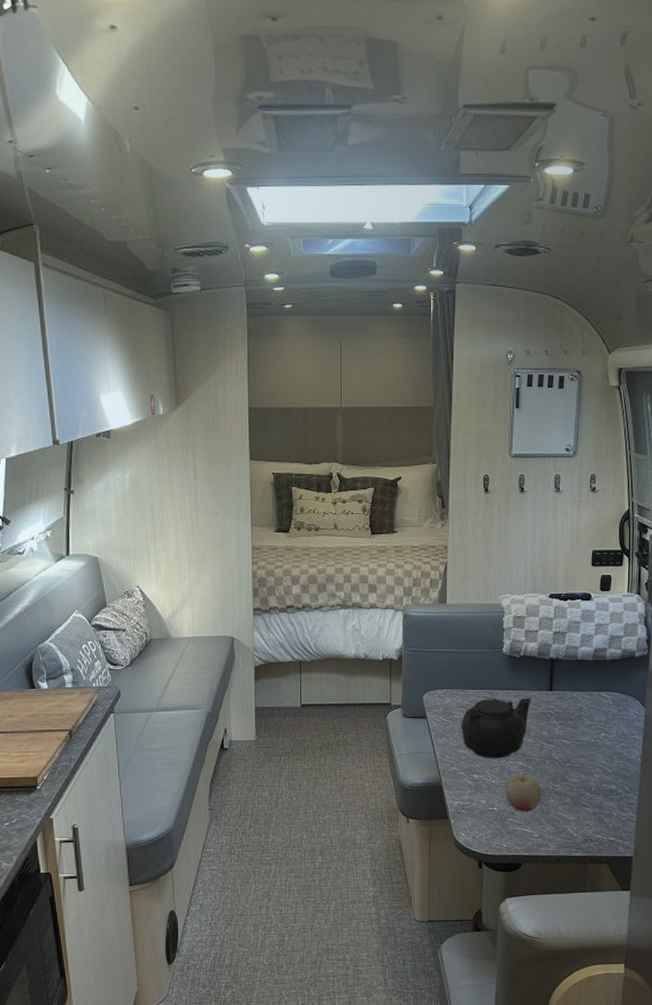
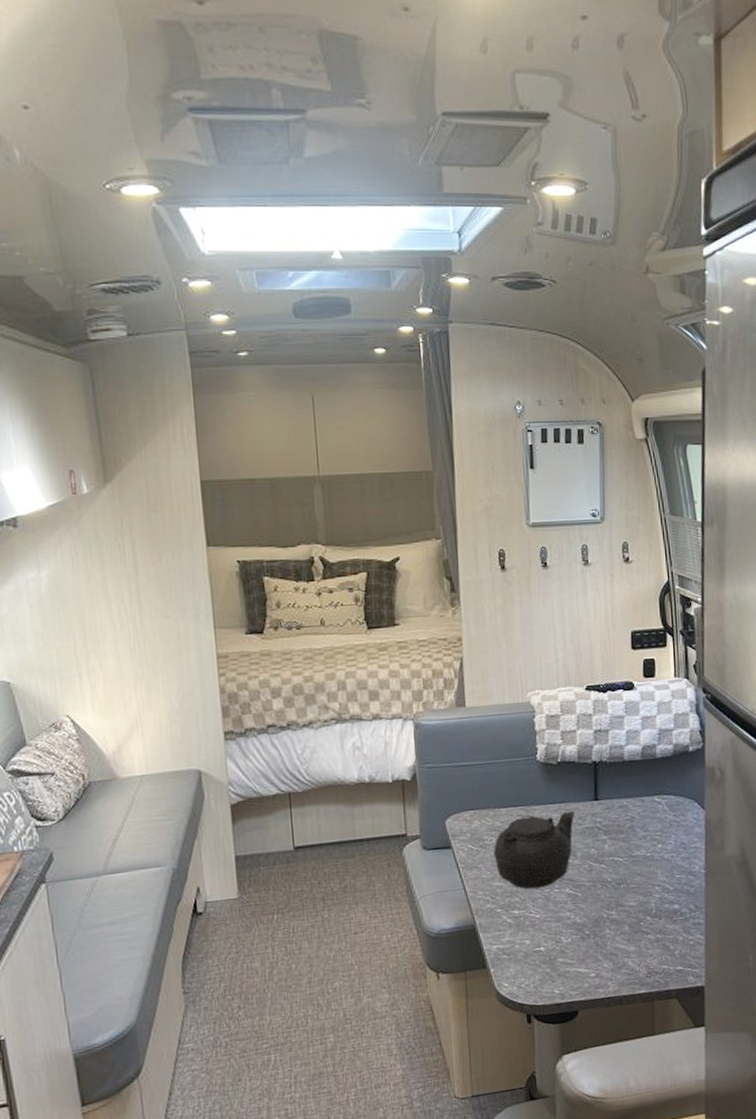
fruit: present [505,774,542,812] -> none [551,903,596,949]

